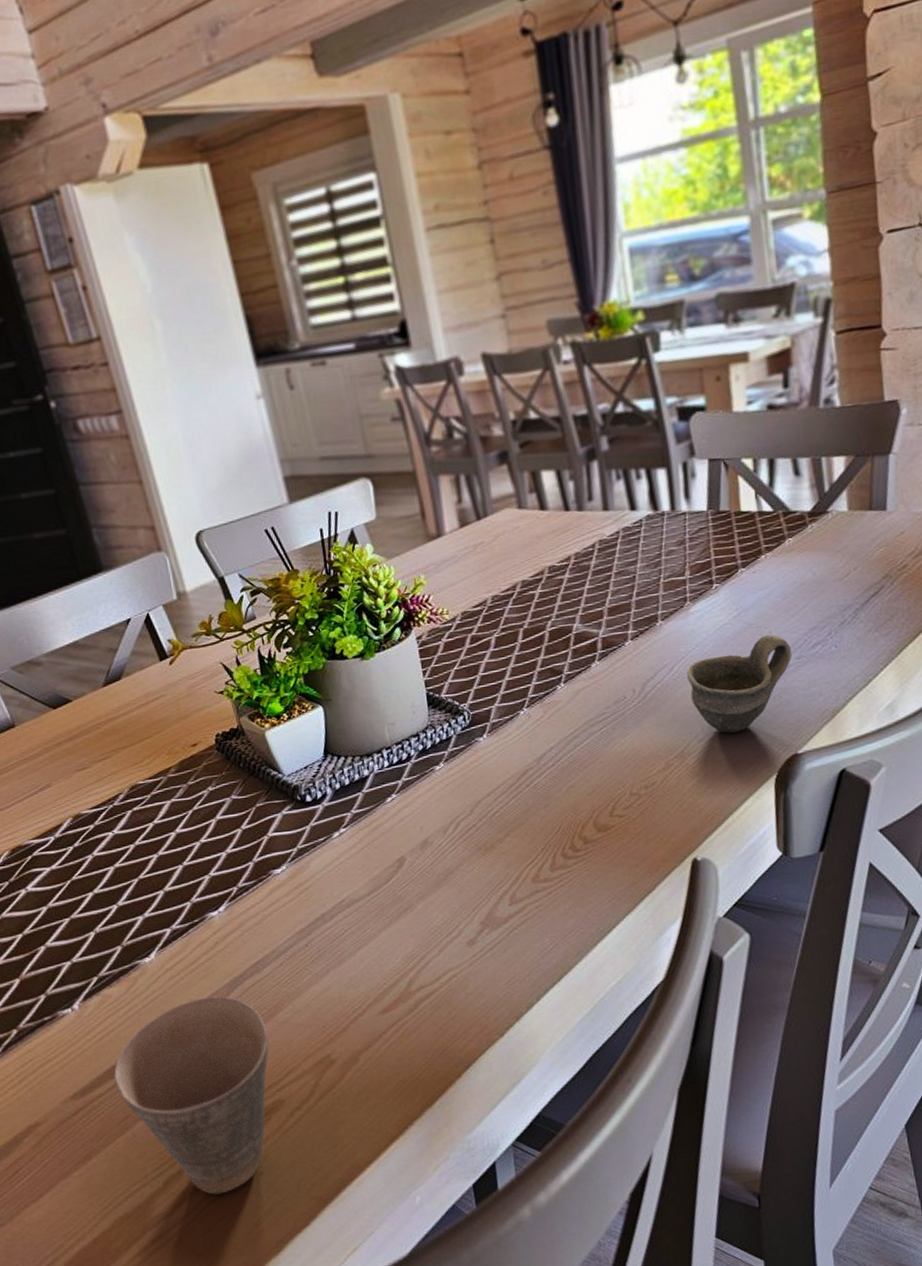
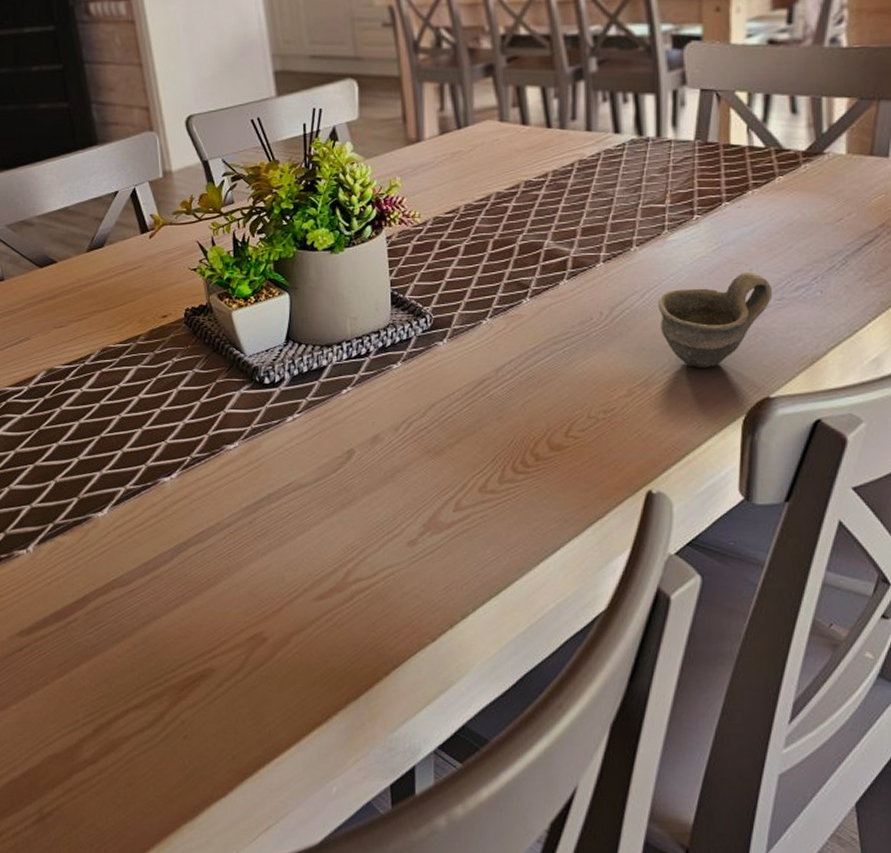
cup: present [113,996,270,1195] -> none [58,558,206,751]

